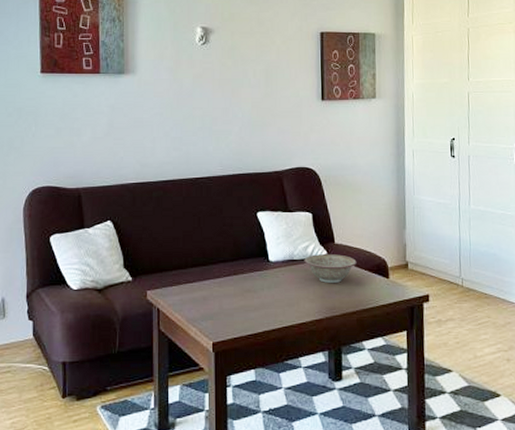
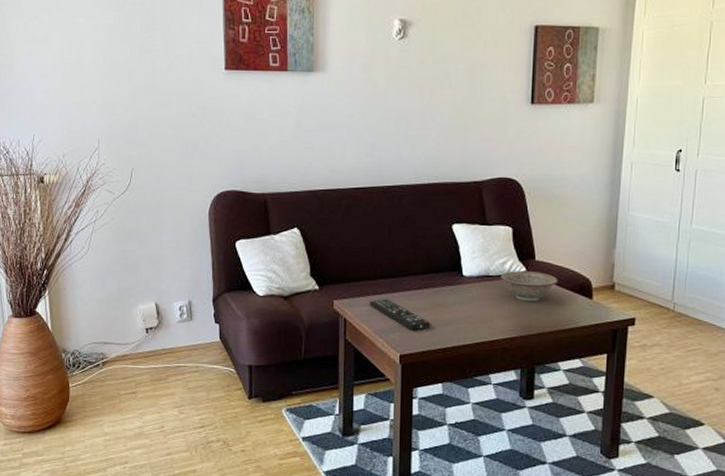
remote control: none [181,286,242,318] -> present [369,298,431,331]

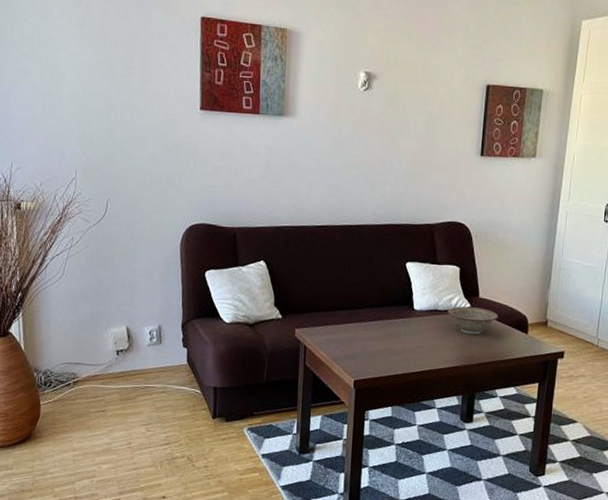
remote control: present [369,298,431,331] -> none [328,328,384,359]

